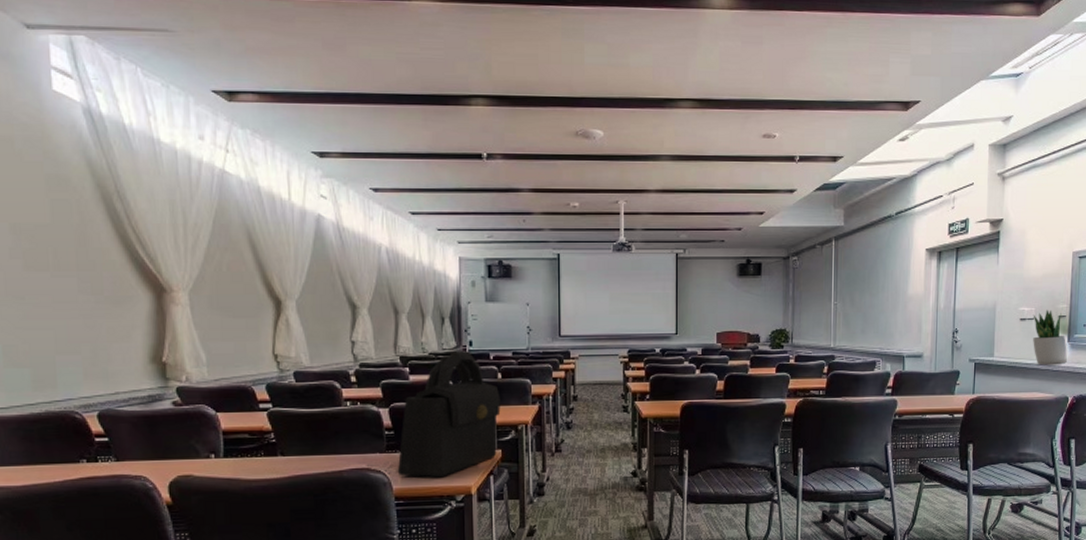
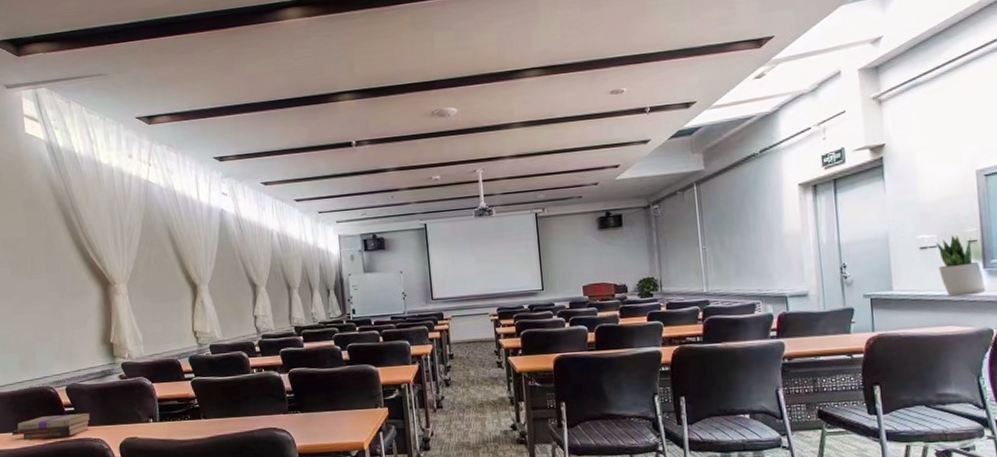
books: none [17,445,131,476] -> present [11,413,91,441]
handbag: present [397,351,501,478] -> none [298,318,385,435]

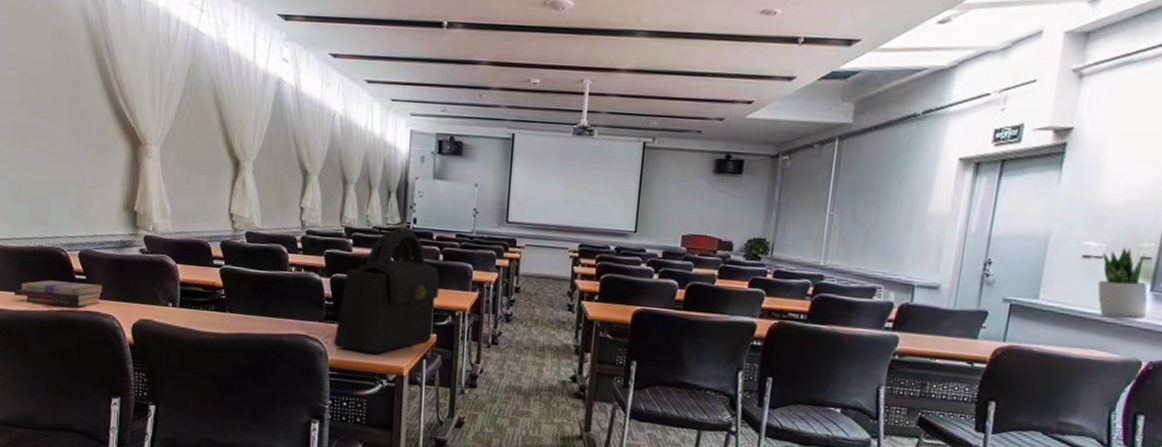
handbag: none [298,318,385,435] -> present [333,227,440,355]

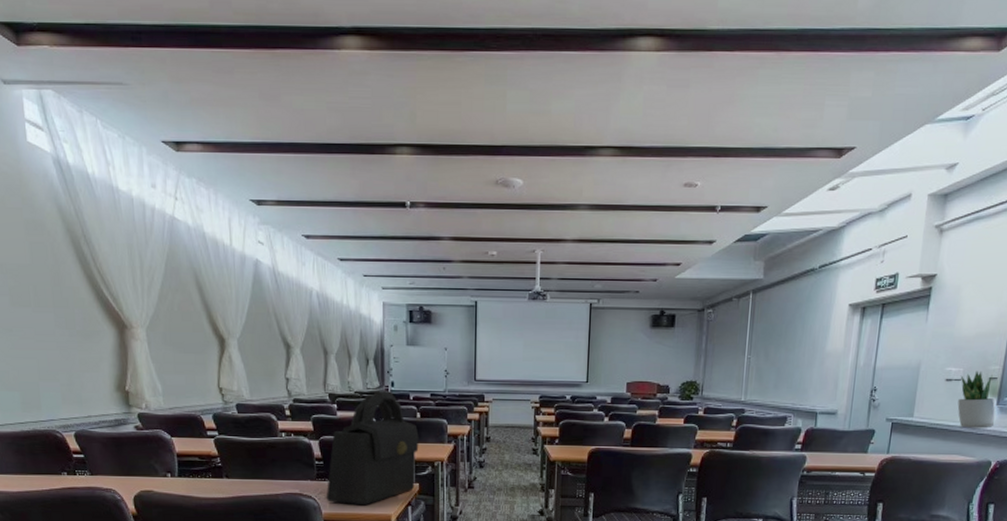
books: present [14,280,103,307] -> none [12,461,102,485]

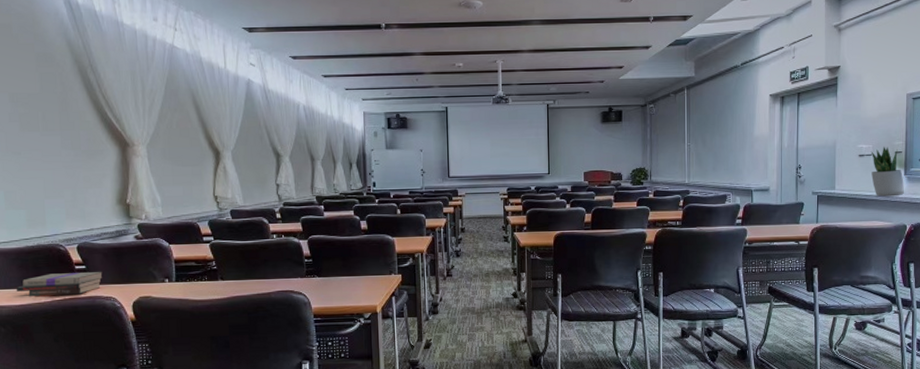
books: none [12,461,102,485] -> present [16,272,103,297]
handbag: present [326,391,419,506] -> none [315,191,400,299]

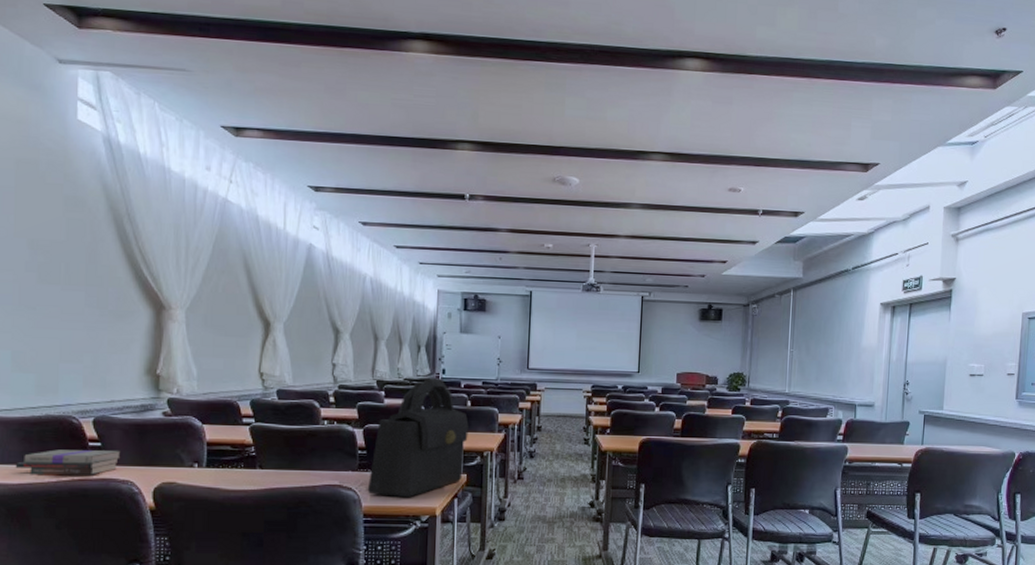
handbag: none [315,191,400,299] -> present [367,378,469,498]
planter: present [871,146,904,197] -> none [981,367,1015,421]

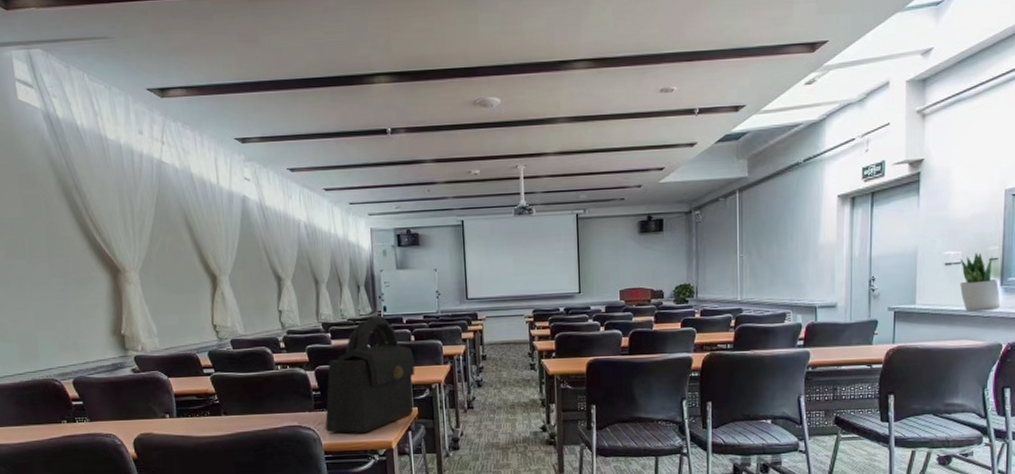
books: present [15,449,121,476] -> none [13,408,101,435]
planter: none [981,367,1015,421] -> present [959,252,1000,312]

